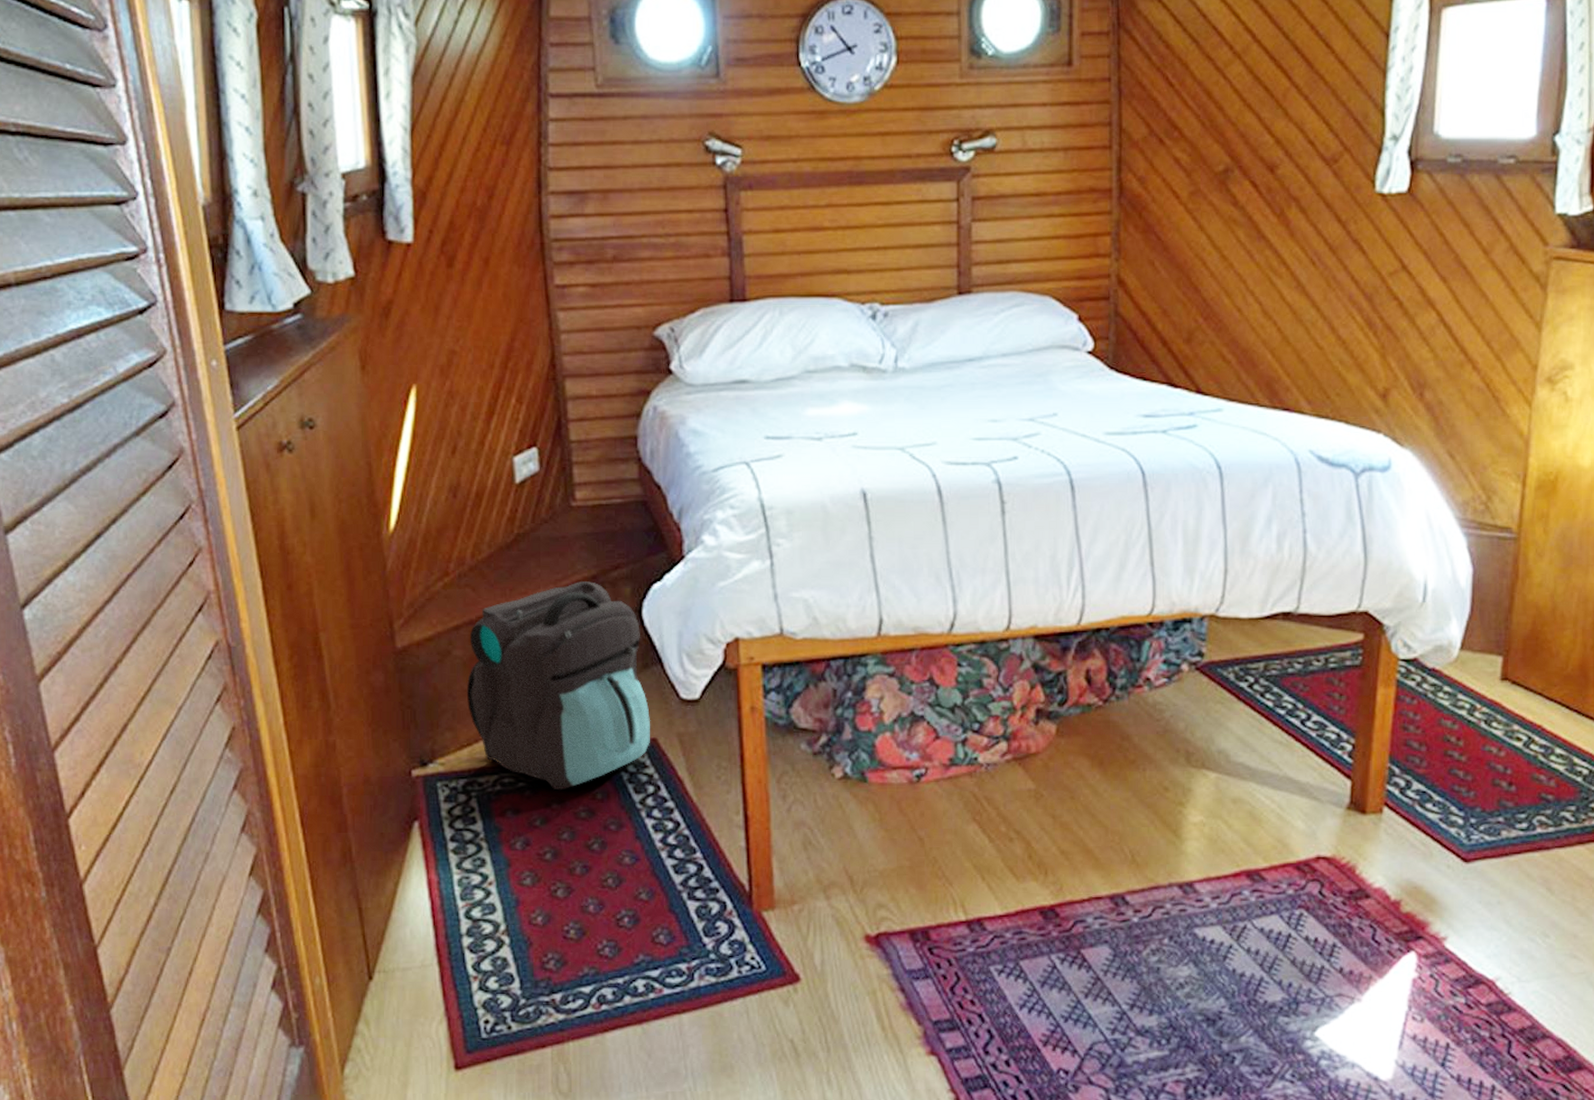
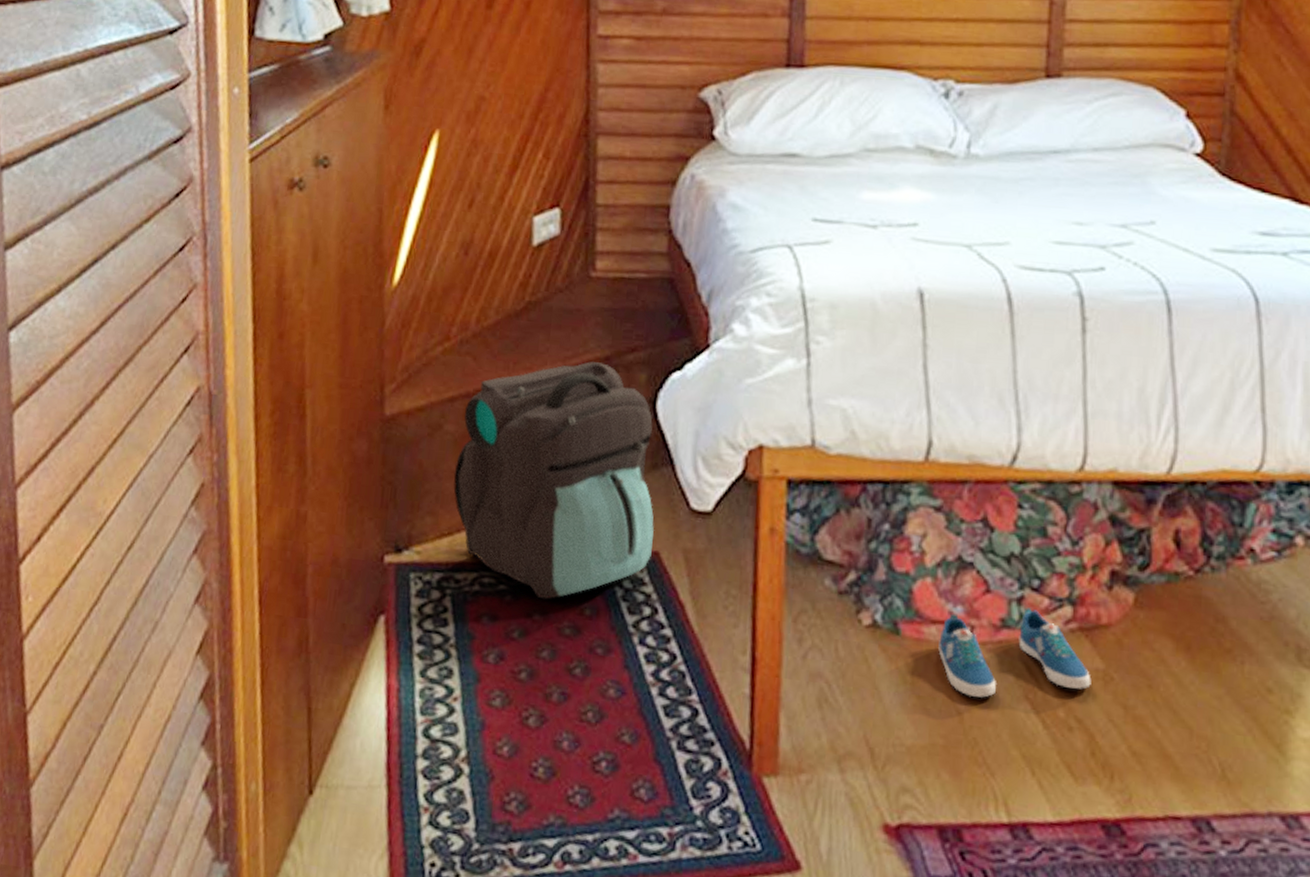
sneaker: none [900,747,1026,824] -> present [938,608,1092,698]

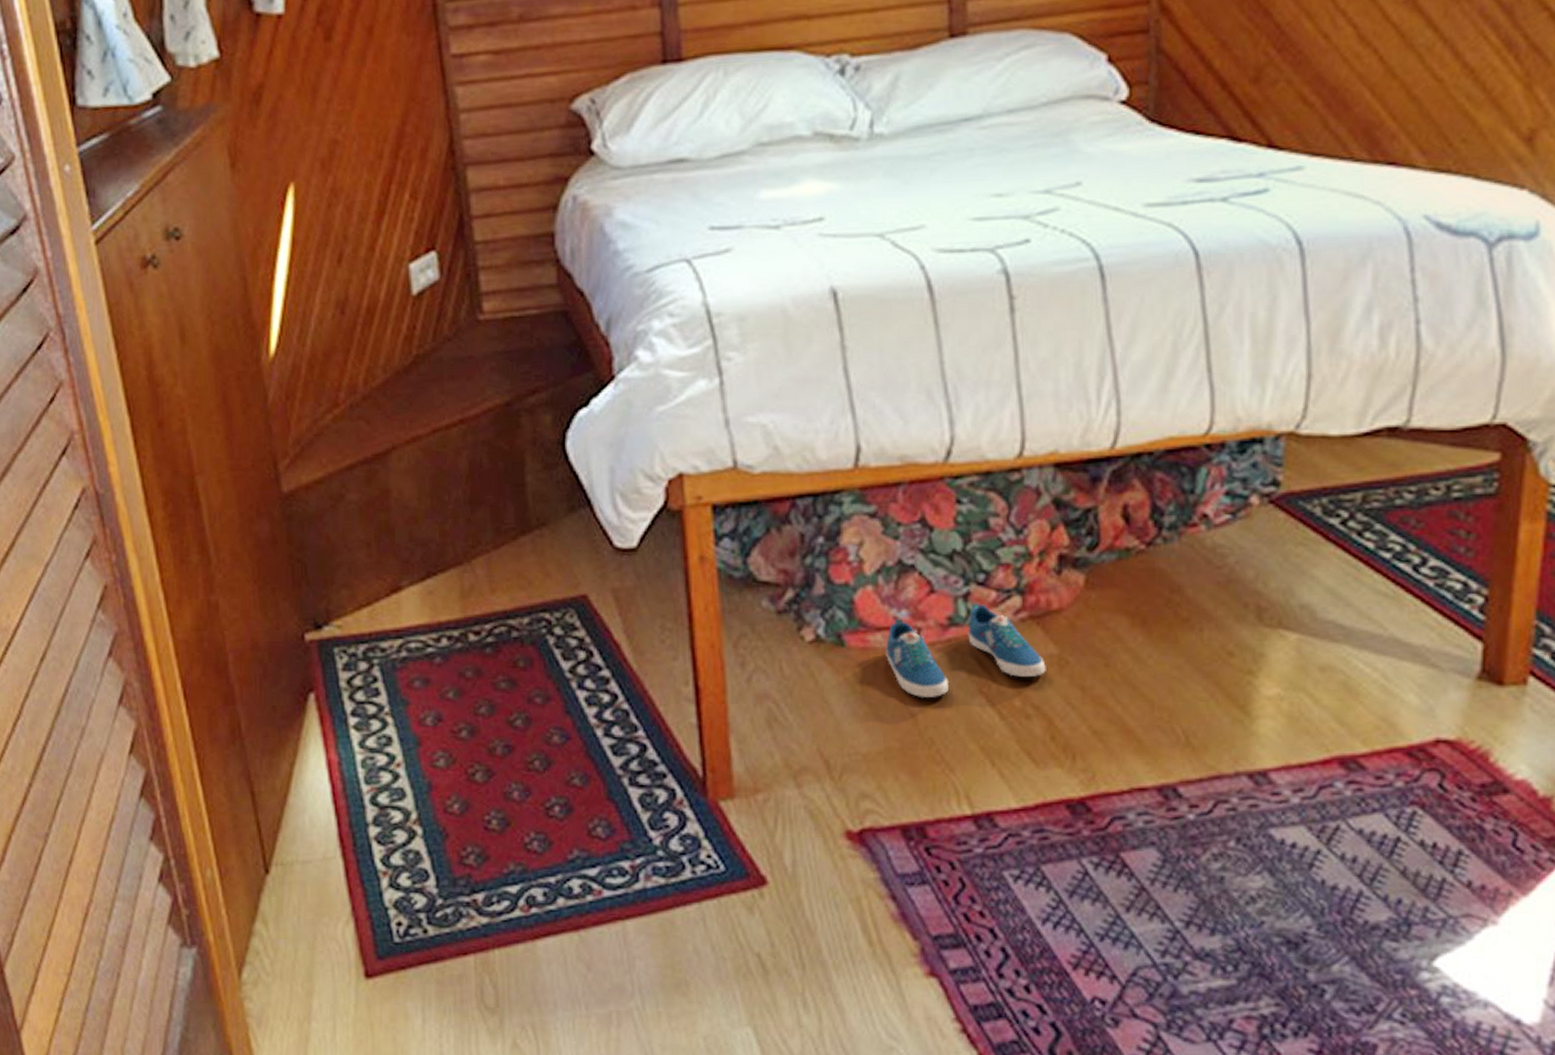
backpack: present [453,361,655,600] -> none [363,409,580,657]

